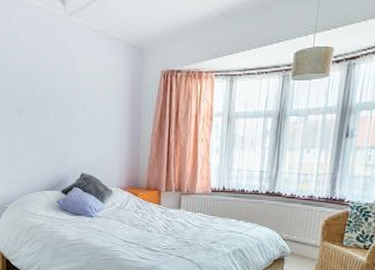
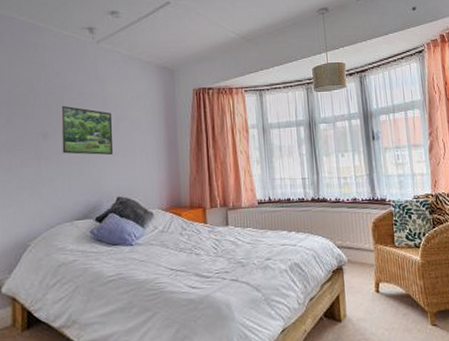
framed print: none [33,82,80,134] -> present [61,105,114,156]

